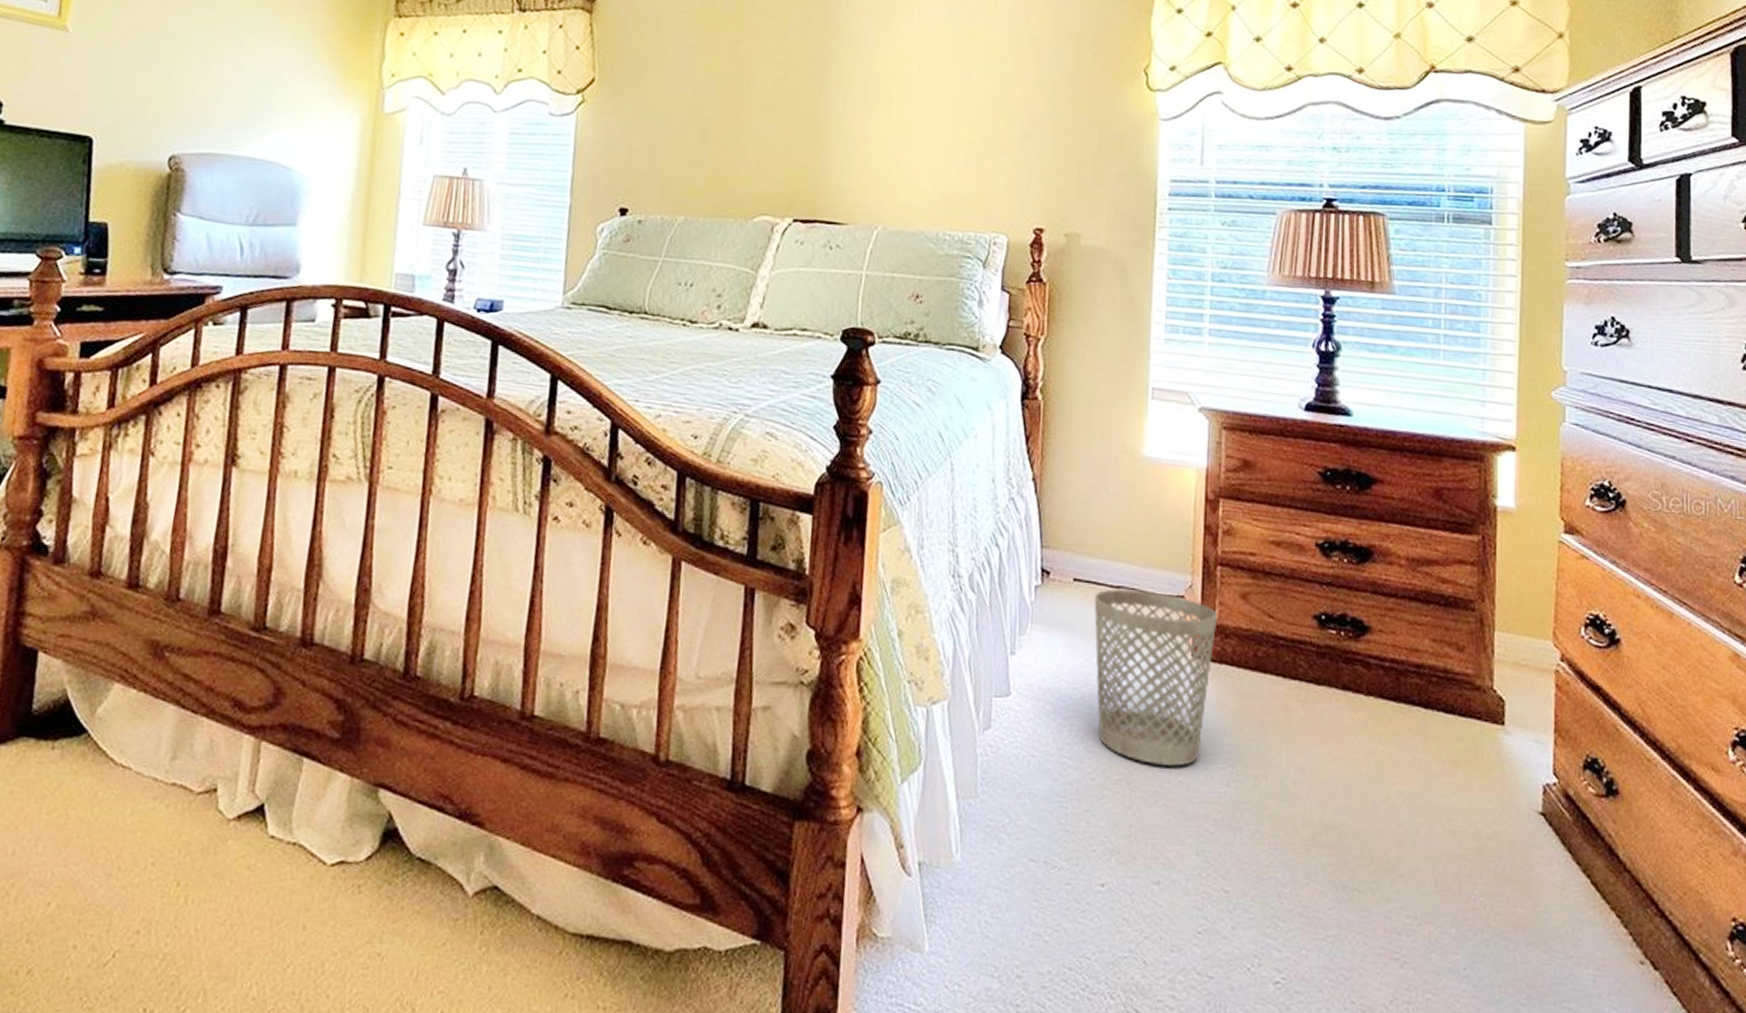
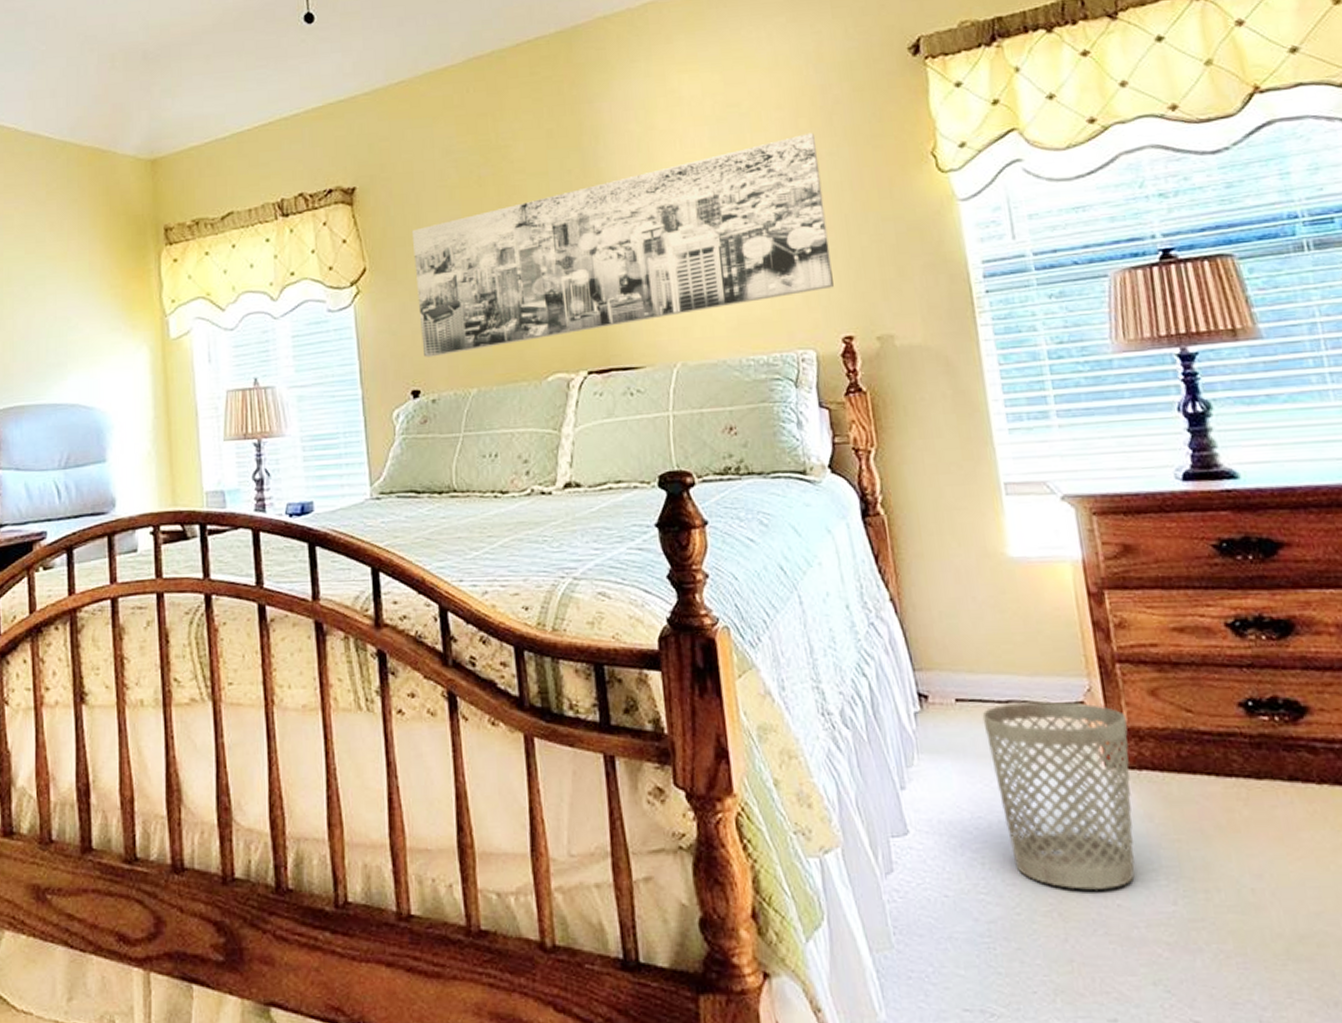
wall art: none [637,29,1044,181] -> present [411,132,834,357]

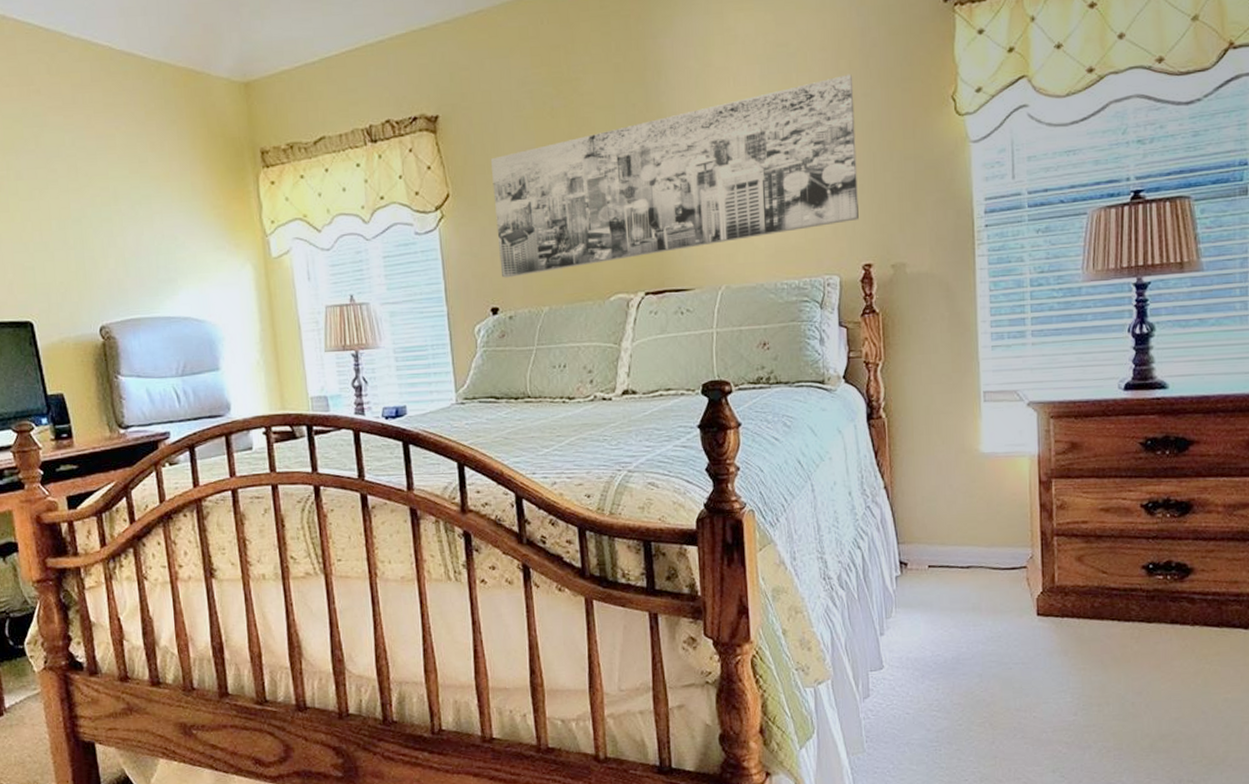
wastebasket: present [982,701,1135,890] -> none [948,566,1058,706]

